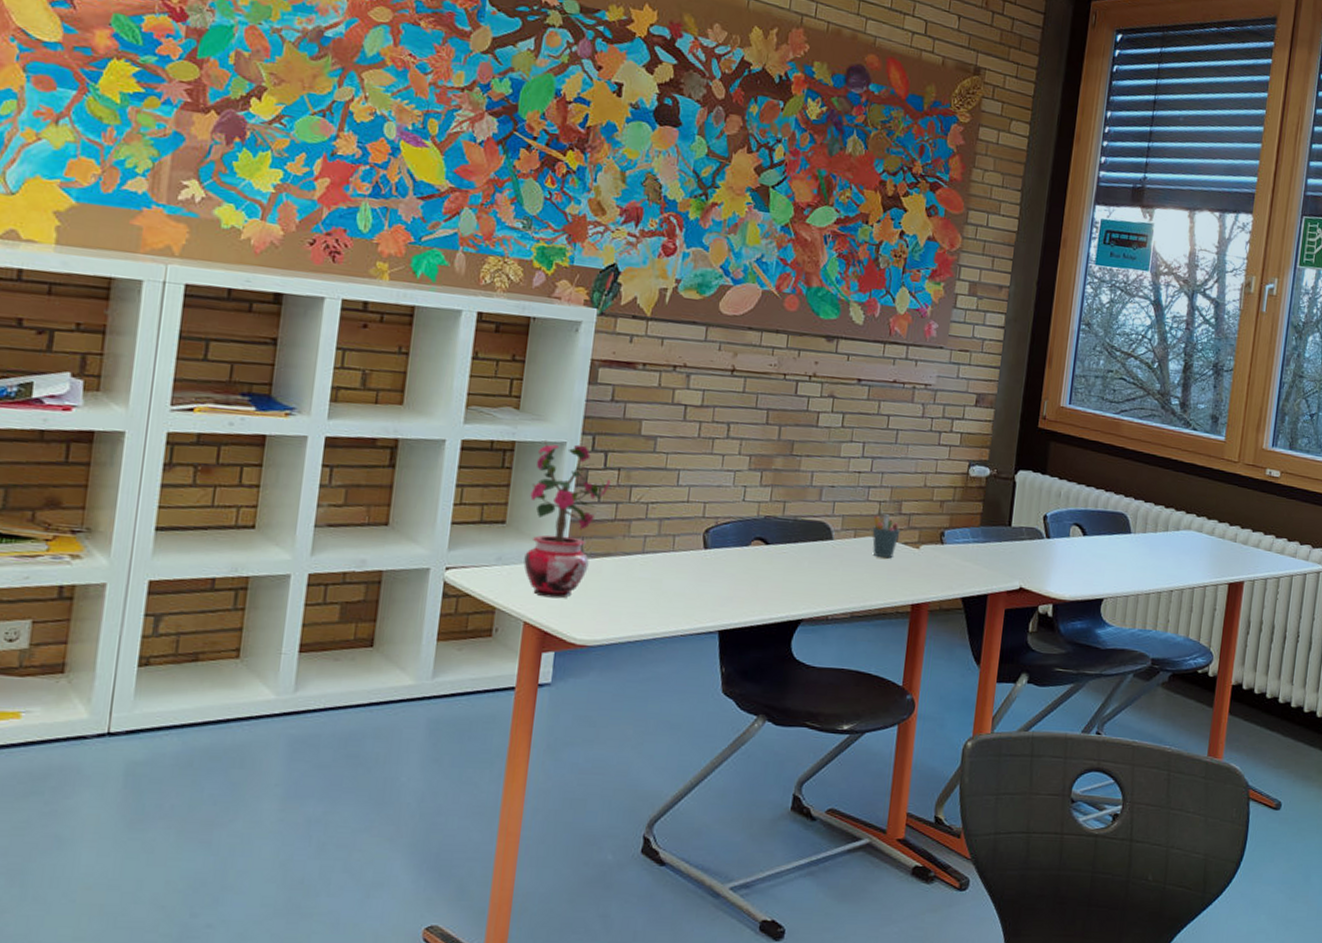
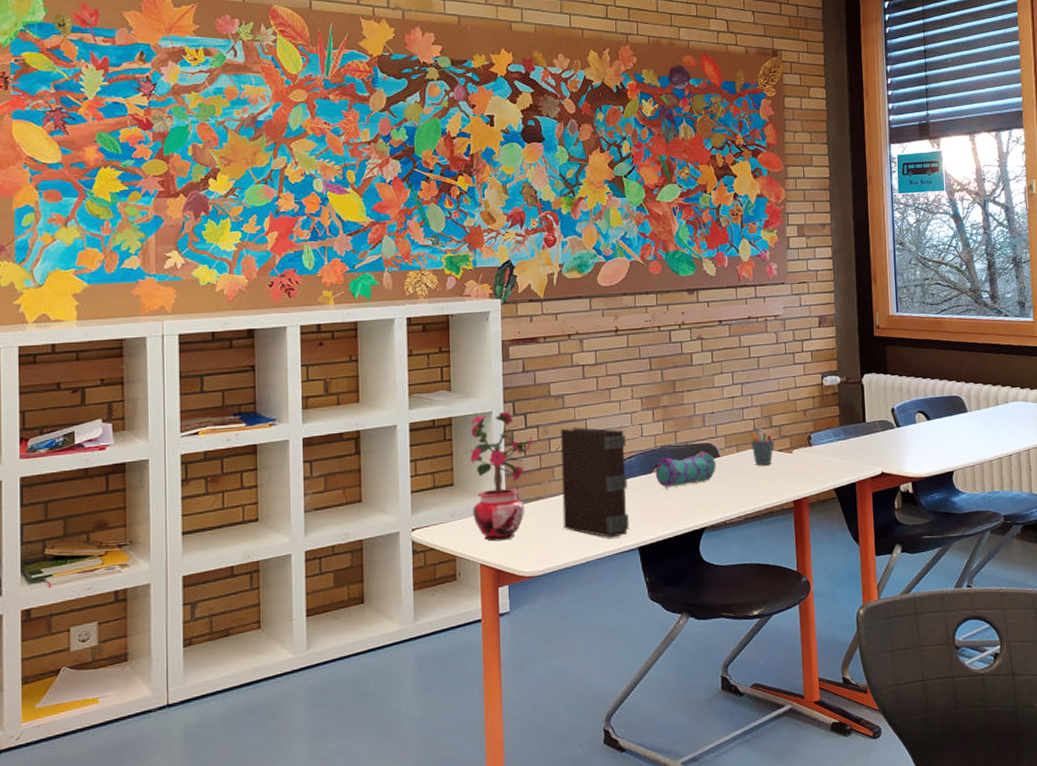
book: none [632,477,724,615] -> present [560,427,629,538]
pencil case: none [752,528,828,566] -> present [655,450,716,488]

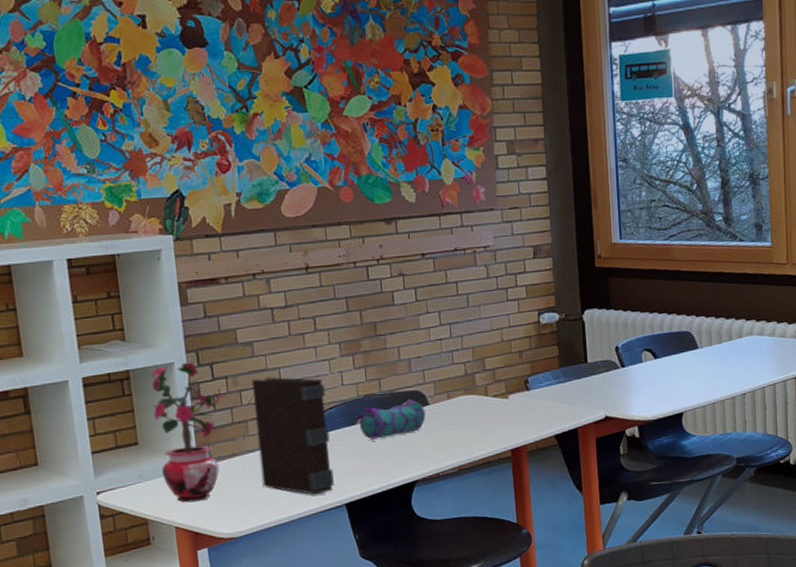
pen holder: present [750,429,774,466] -> none [461,373,488,413]

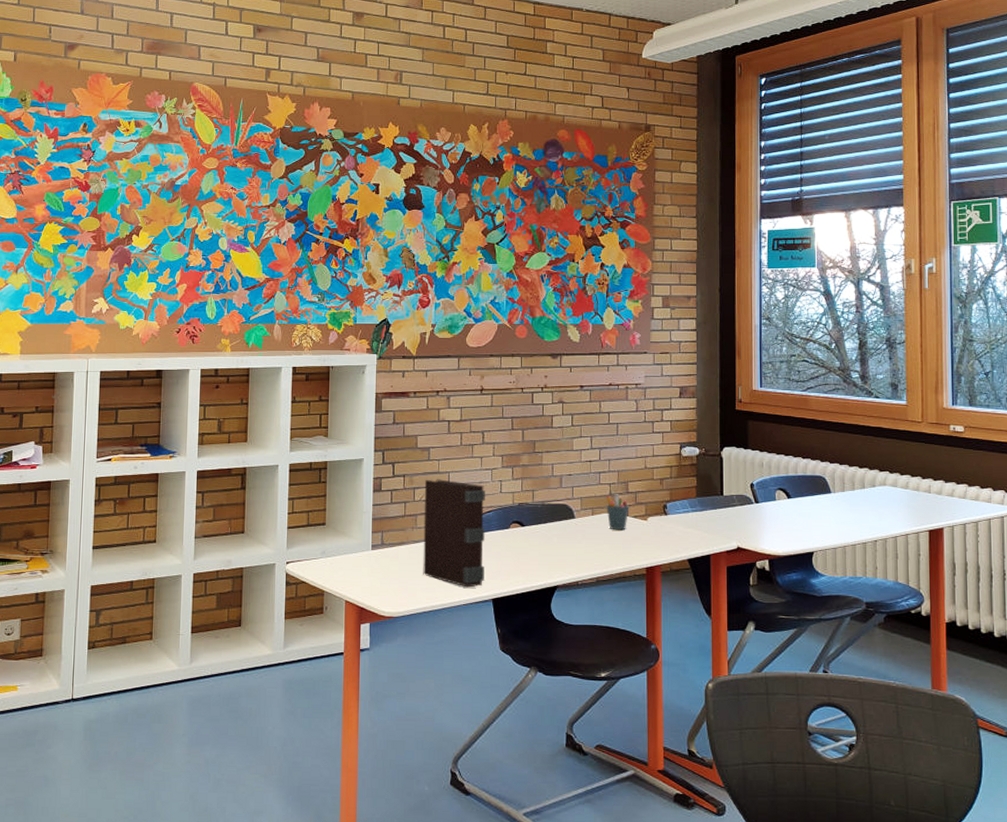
potted plant: present [151,362,226,503] -> none [341,458,402,581]
pencil case: present [359,398,426,440] -> none [512,510,571,544]
pen holder: none [461,373,488,413] -> present [606,494,630,531]

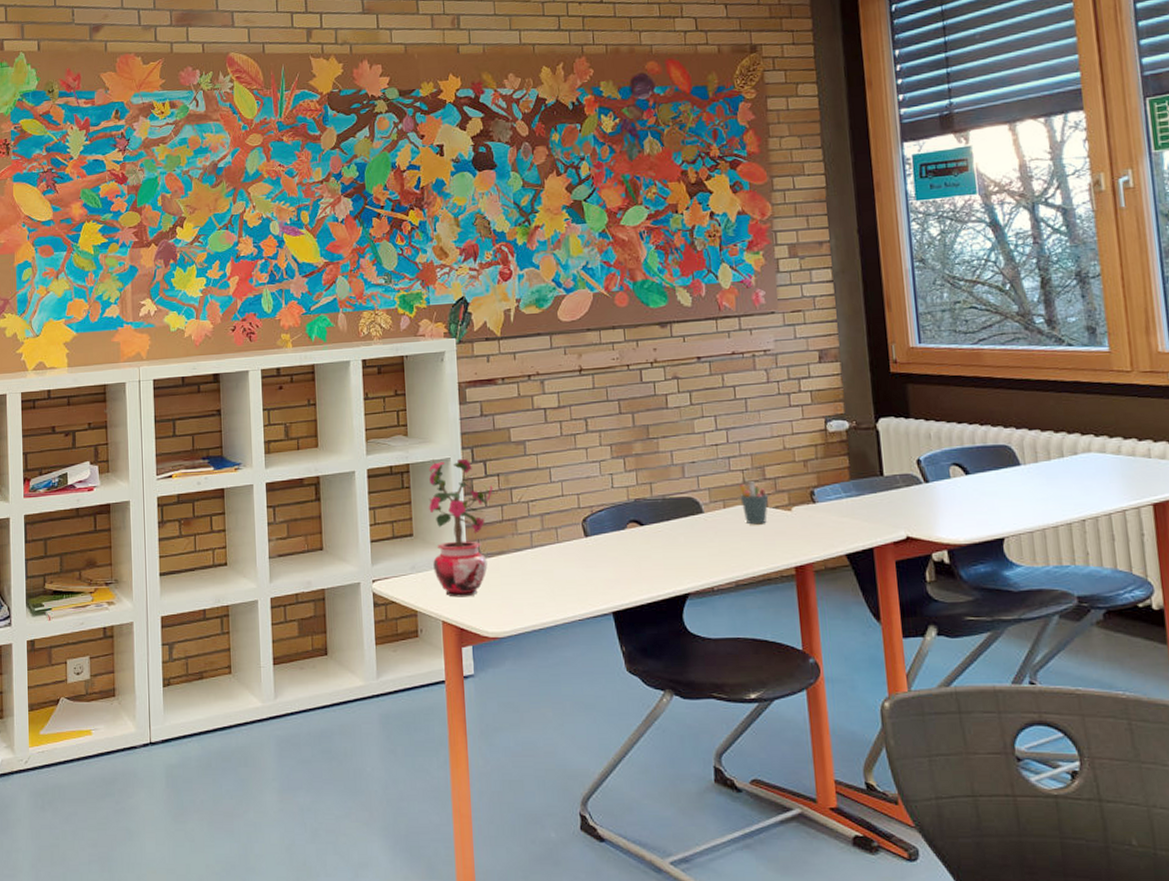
potted plant: none [341,458,402,581] -> present [428,458,498,598]
book: present [423,479,486,588] -> none [522,476,601,600]

